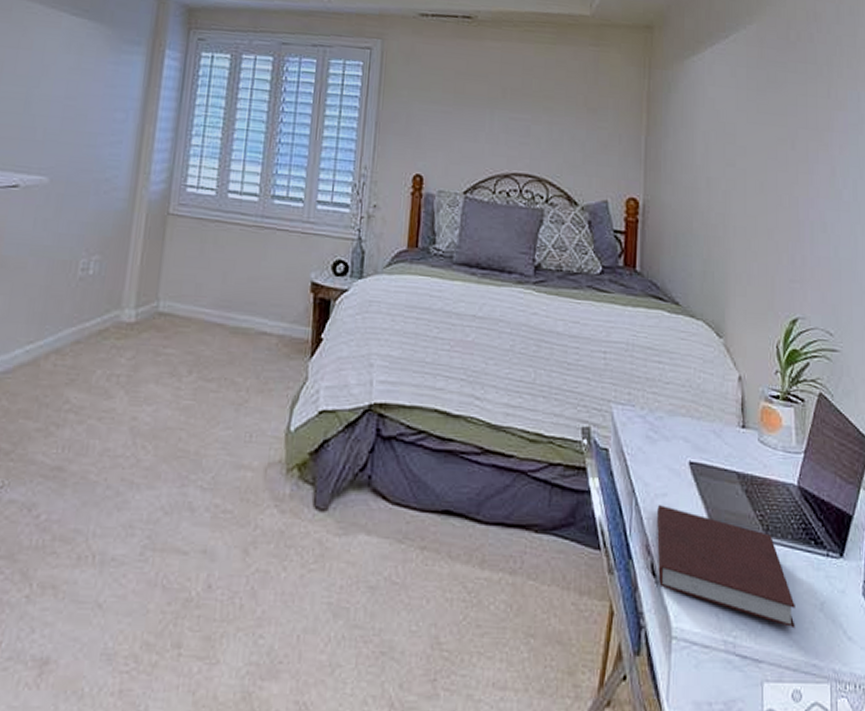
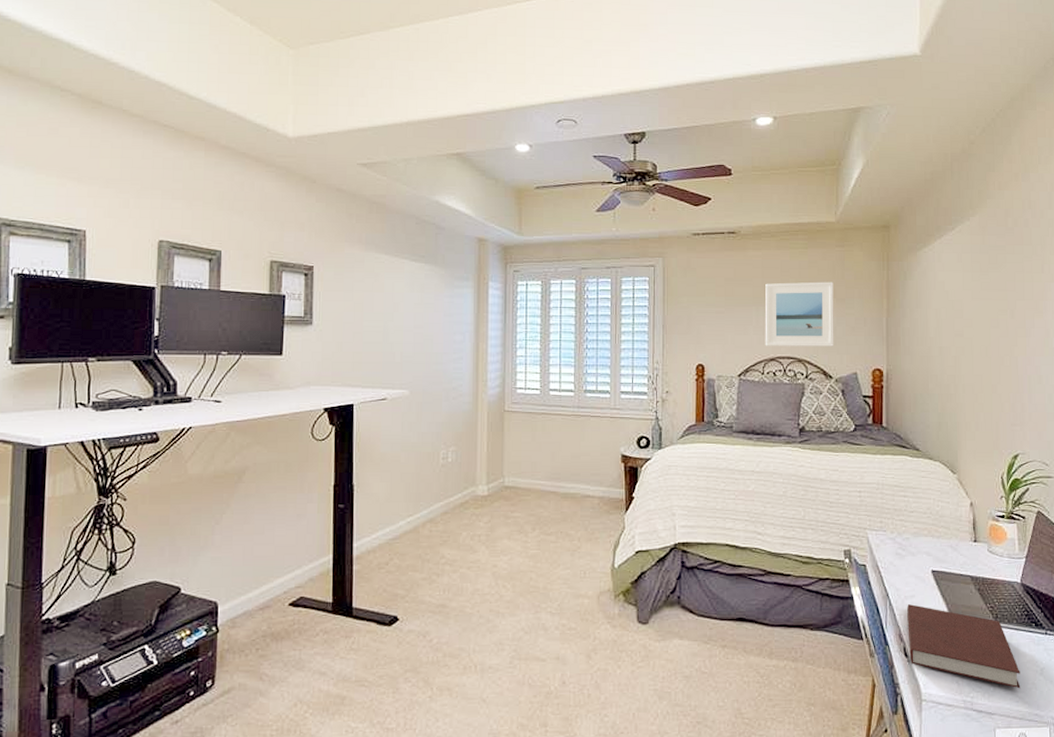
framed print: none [498,81,585,166] -> present [765,281,834,347]

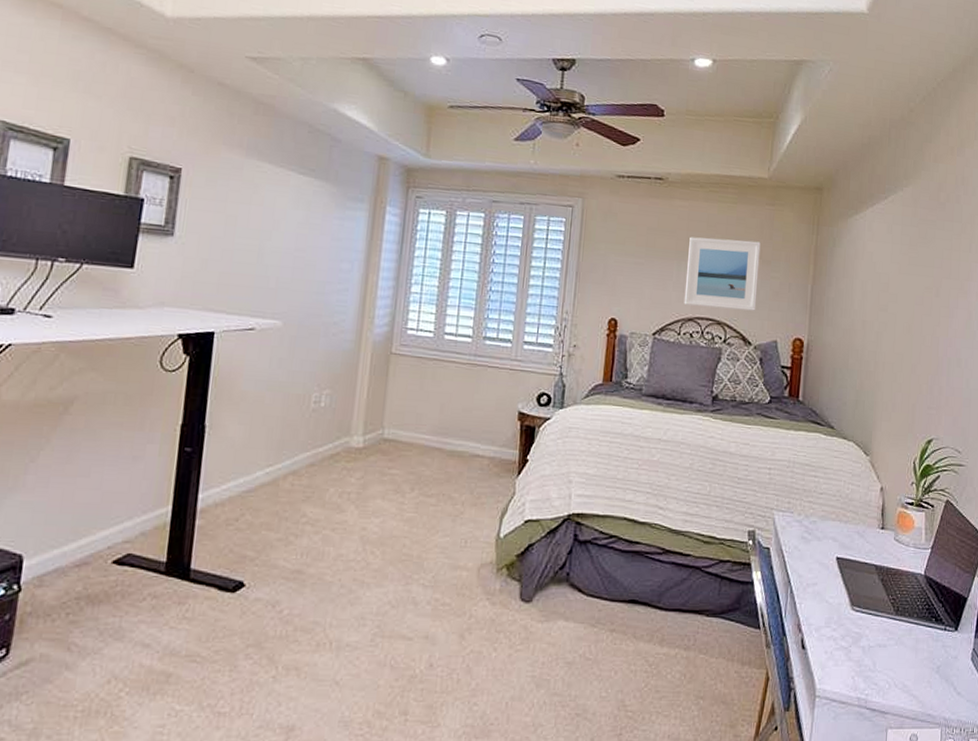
notebook: present [907,604,1021,689] -> none [806,593,917,687]

